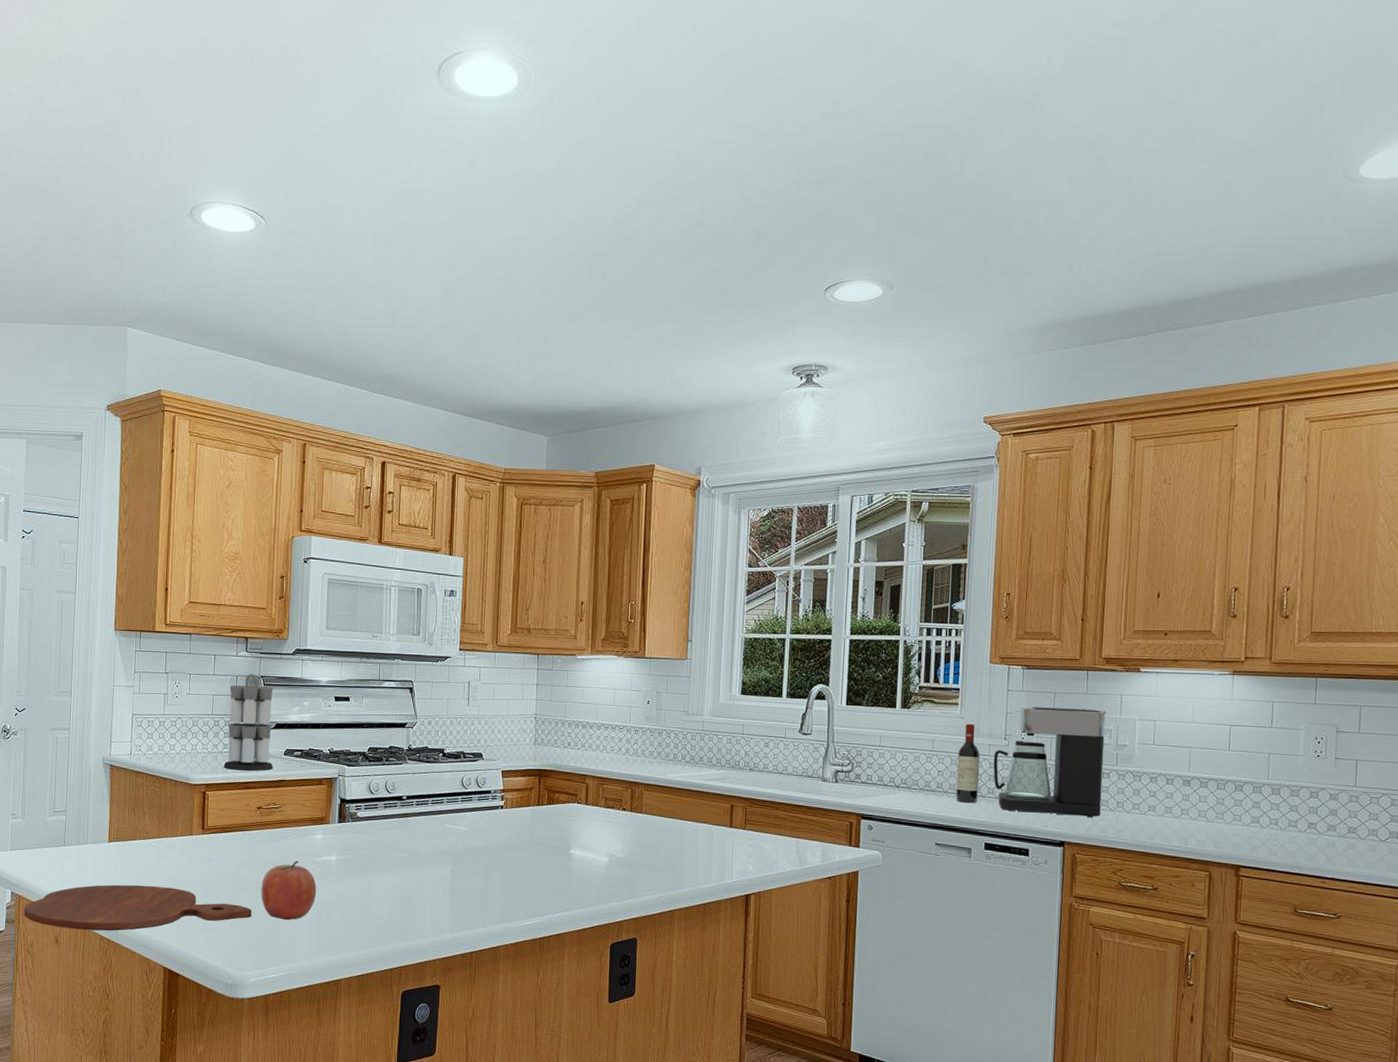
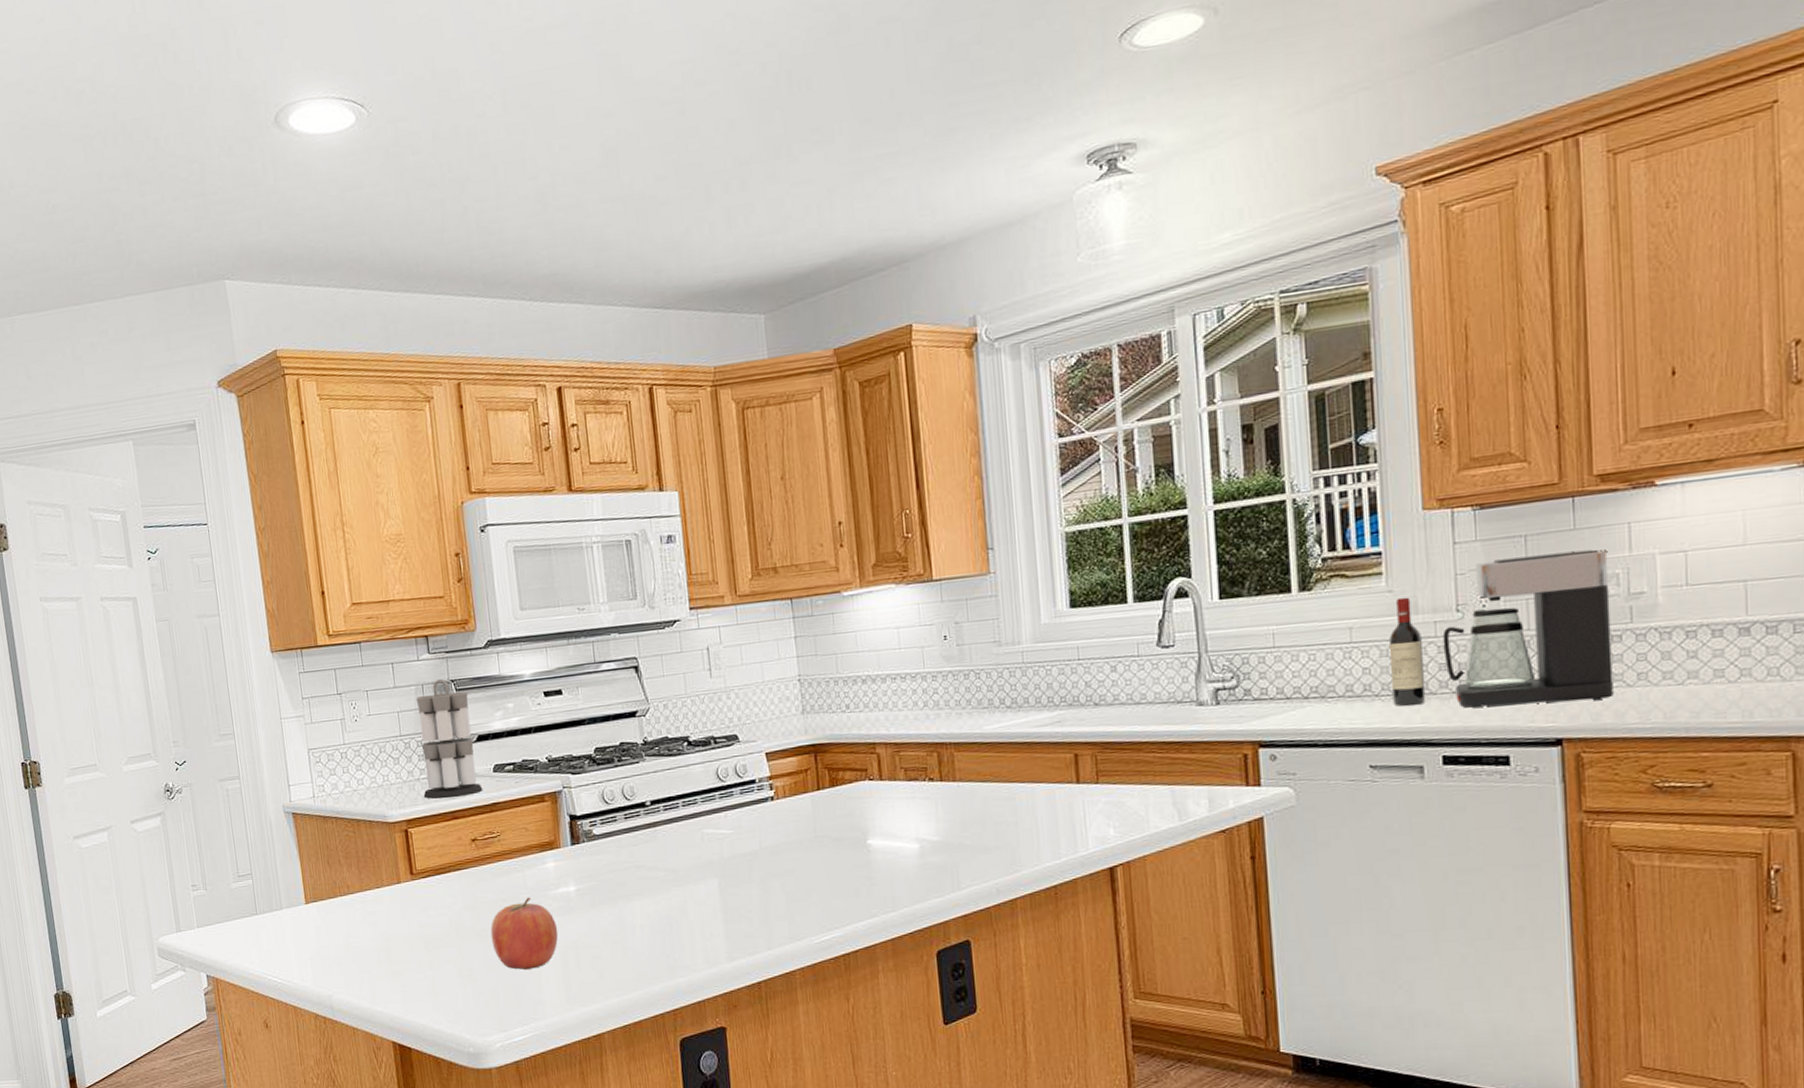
cutting board: present [23,884,251,931] -> none [223,948,485,1010]

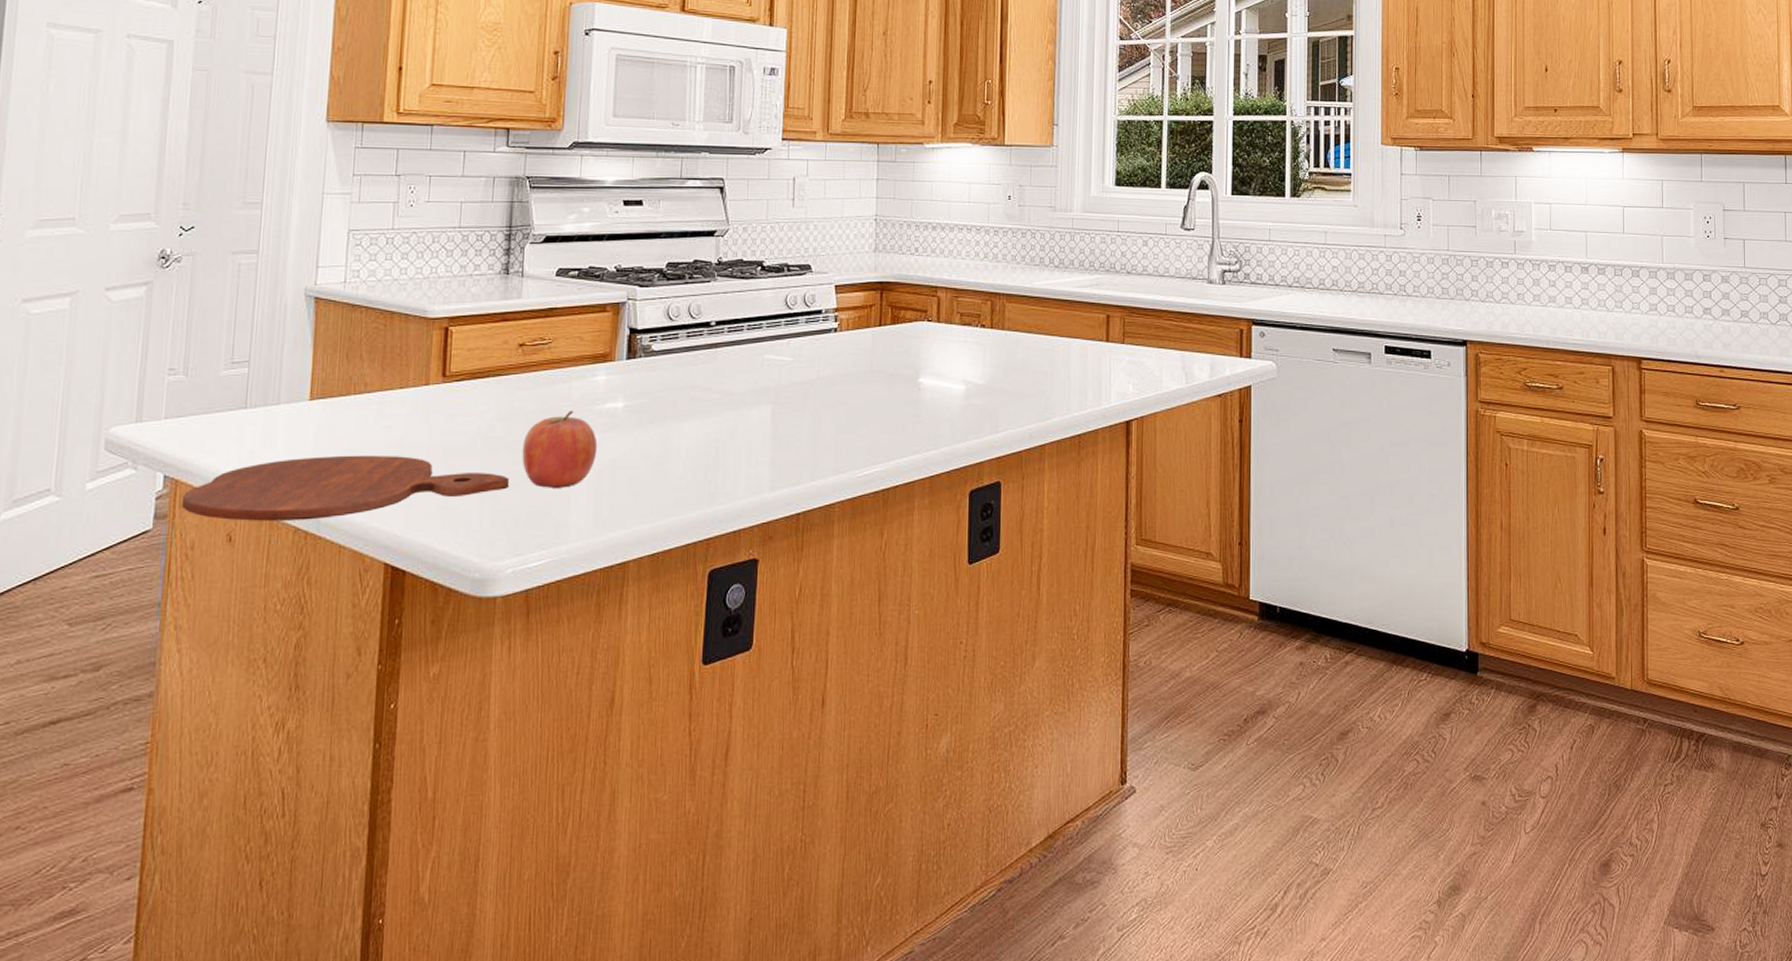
cutting board: none [223,948,485,1010] -> present [181,455,509,521]
spice rack: present [415,679,483,799] -> none [473,174,543,297]
wine bottle: present [1388,597,1426,707] -> none [1352,212,1376,303]
coffee maker: present [1442,549,1614,708] -> none [1390,192,1502,313]

